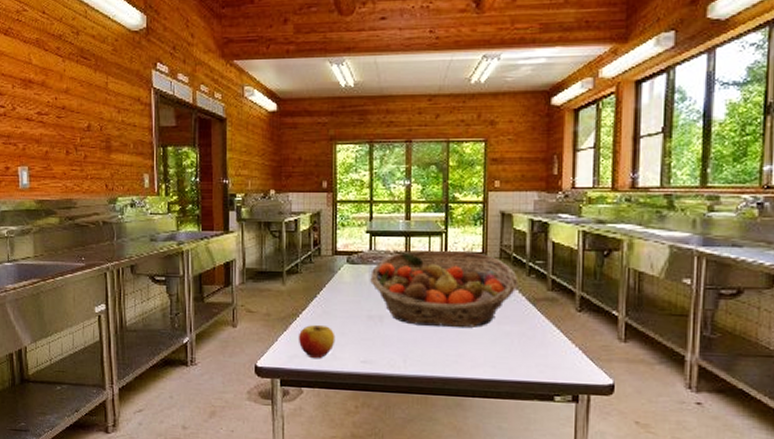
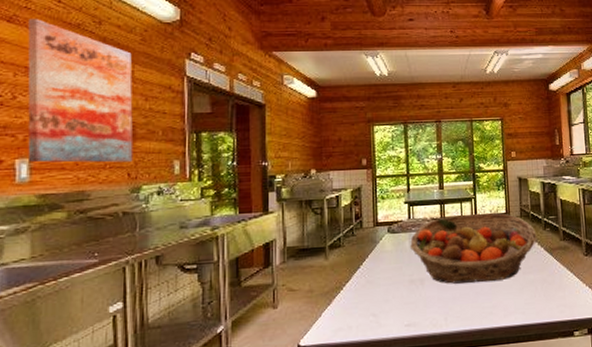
wall art: none [21,31,109,173] -> present [27,19,133,163]
apple: present [298,325,335,359] -> none [342,295,380,330]

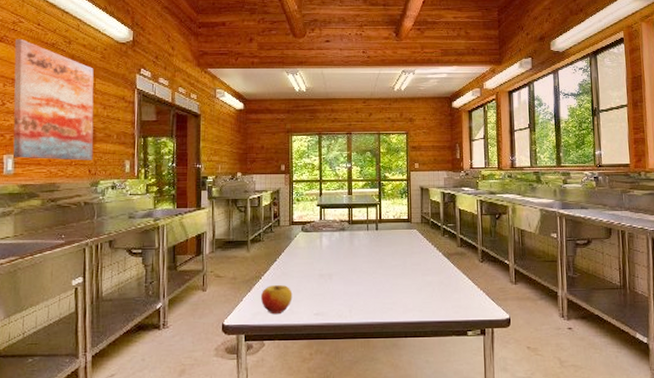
apple: none [342,295,380,330] -> present [260,285,293,315]
fruit basket: present [410,213,536,284] -> none [321,218,435,281]

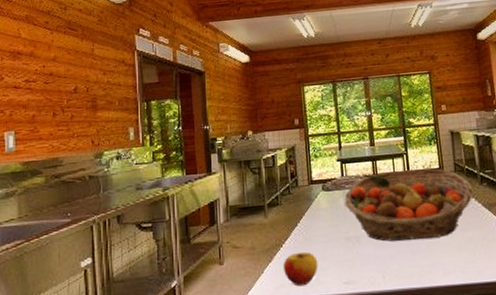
wall art: present [13,39,94,160] -> none [11,9,95,134]
fruit basket: none [321,218,435,281] -> present [344,168,473,242]

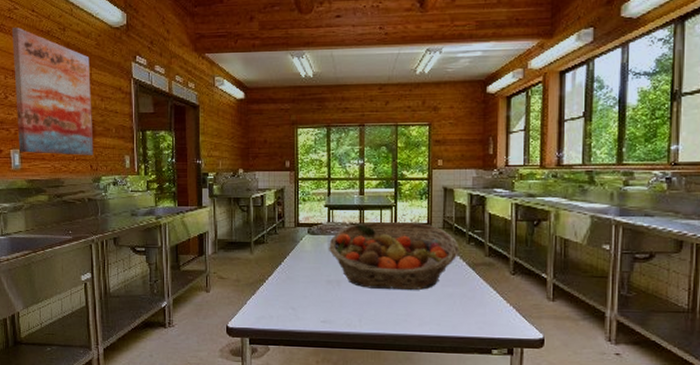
wall art: none [11,9,95,134] -> present [12,27,94,155]
apple: present [283,252,318,287] -> none [264,290,298,320]

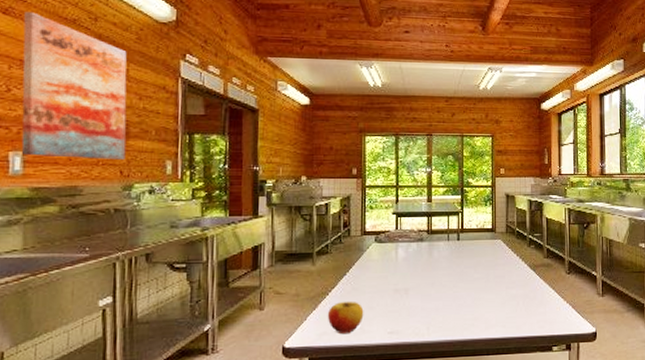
apple: none [264,290,298,320] -> present [327,302,364,335]
fruit basket: present [329,221,459,291] -> none [397,227,520,295]

